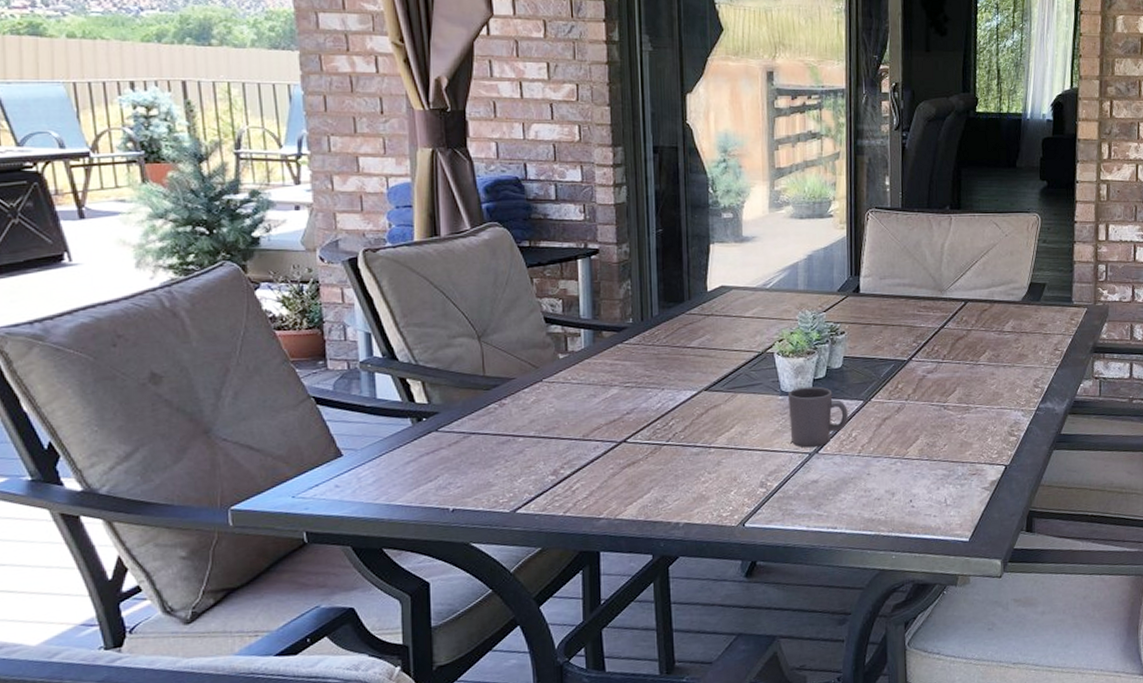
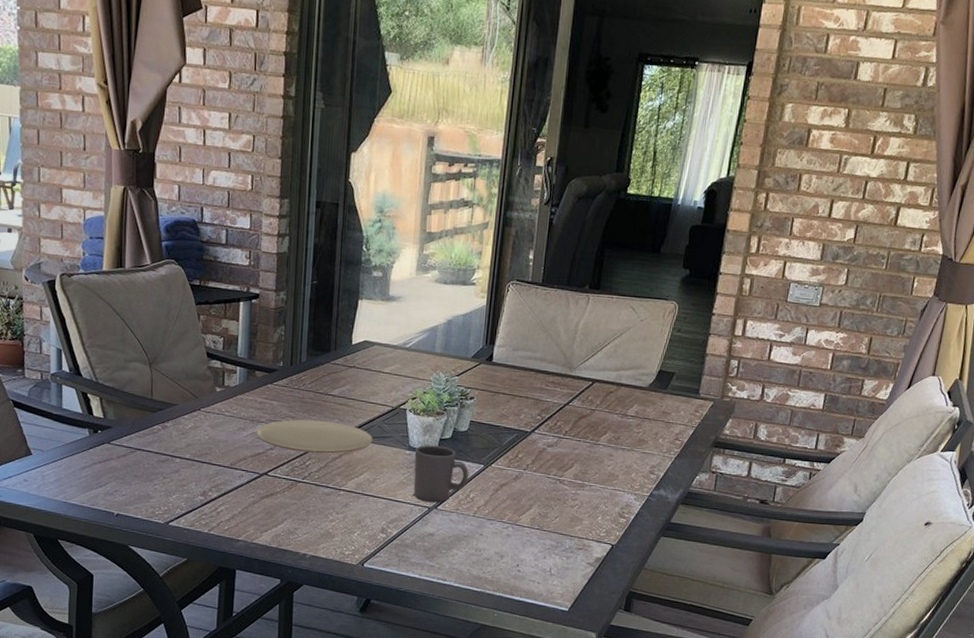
plate: none [610,375,741,413] -> present [257,419,373,454]

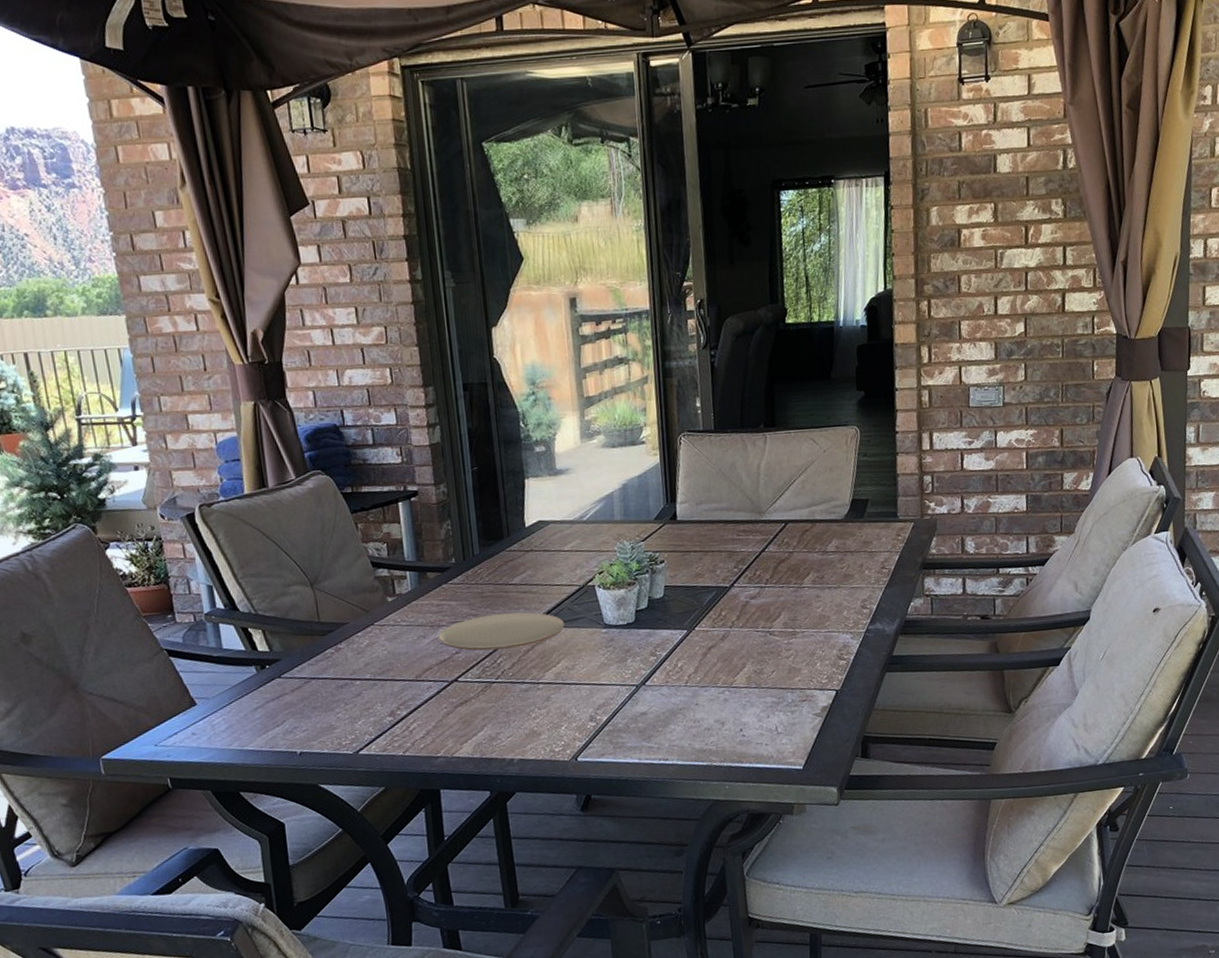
mug: present [413,445,469,503] -> none [611,617,673,680]

